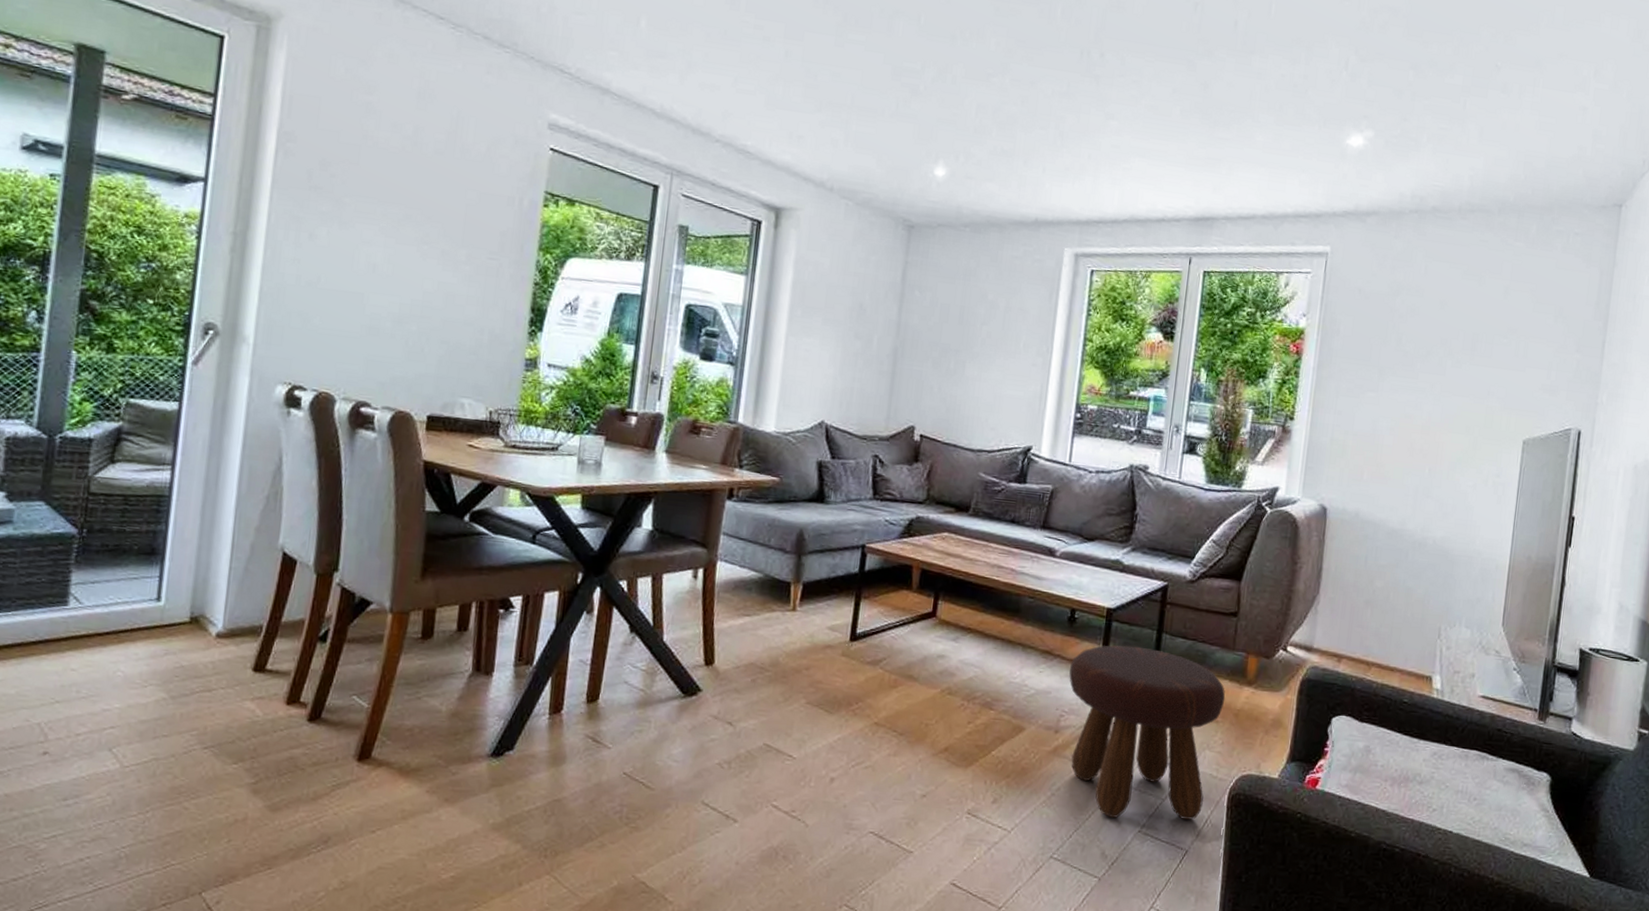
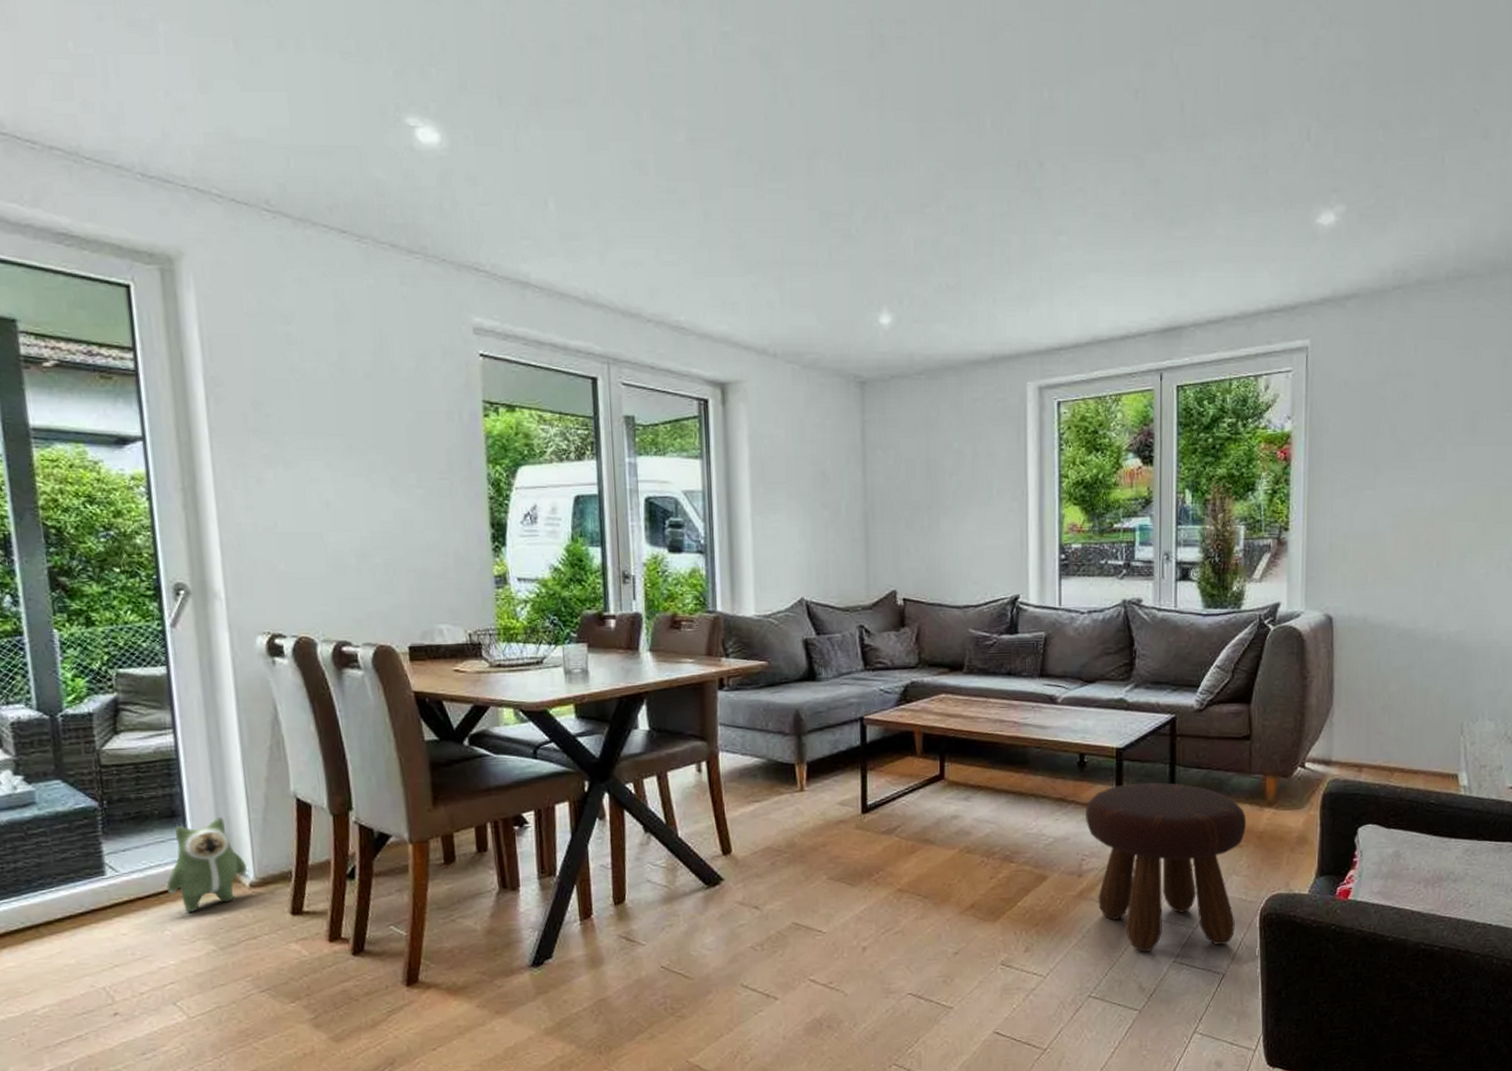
plush toy: none [129,561,217,655] -> present [166,817,247,912]

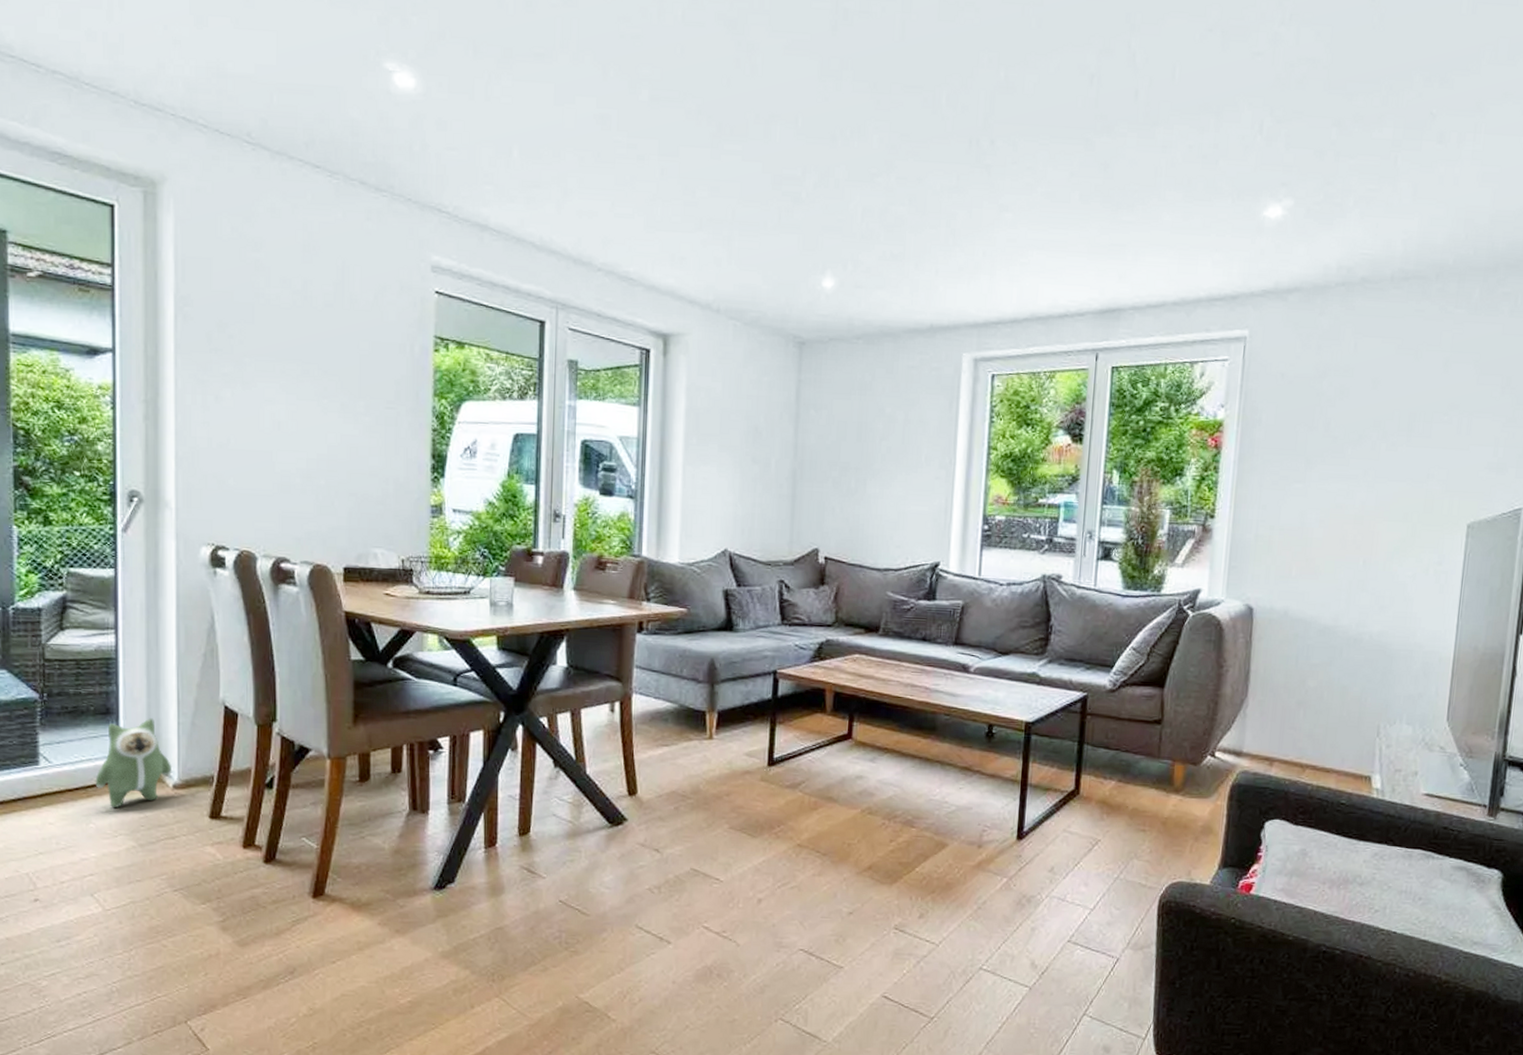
footstool: present [1086,782,1247,952] -> none [990,758,1152,929]

